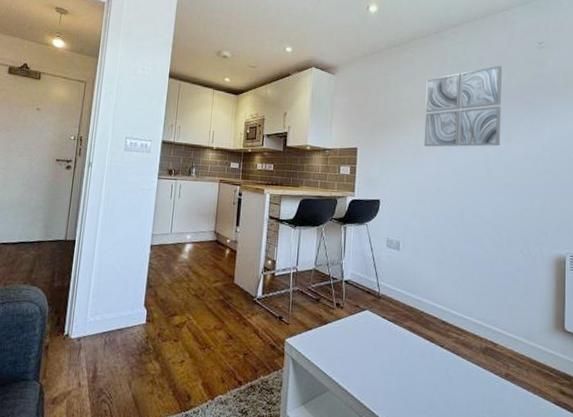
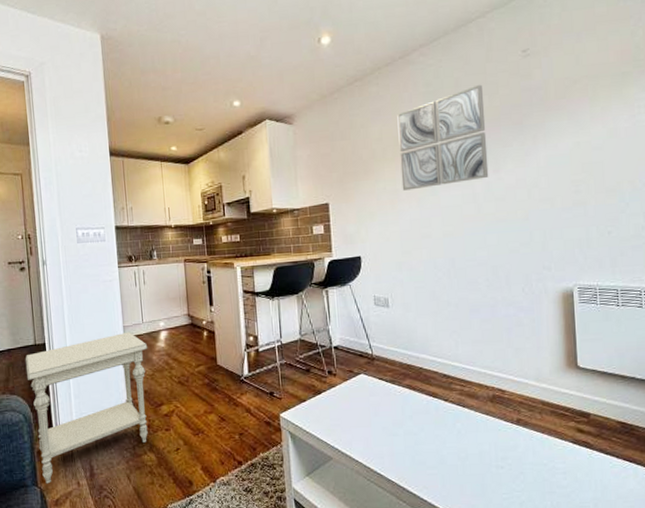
side table: none [45,240,172,380] -> present [25,332,148,484]

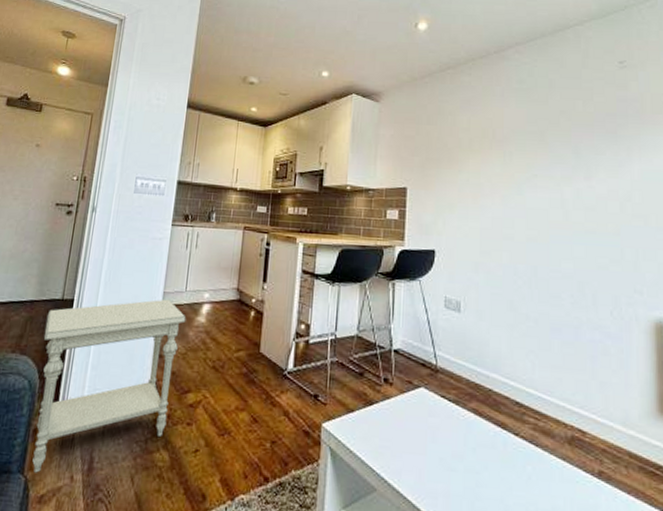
wall art: present [397,84,489,191] -> none [486,88,579,186]

